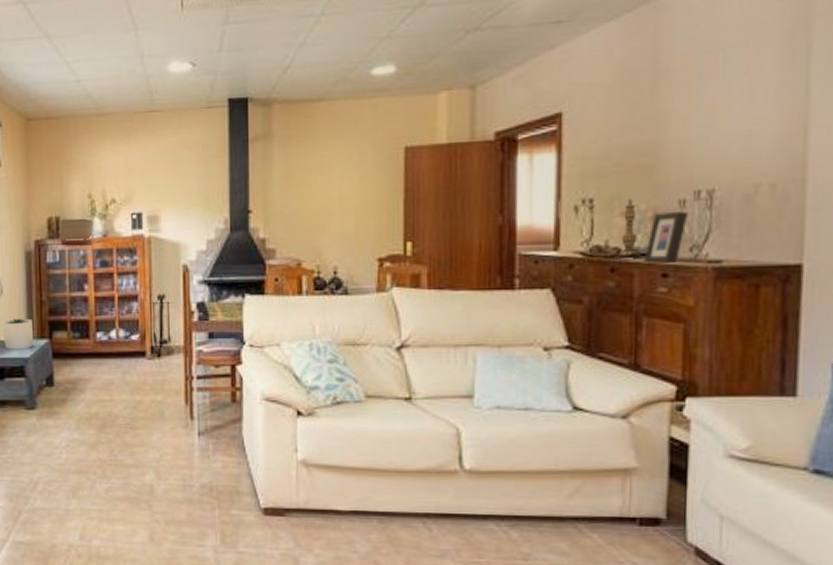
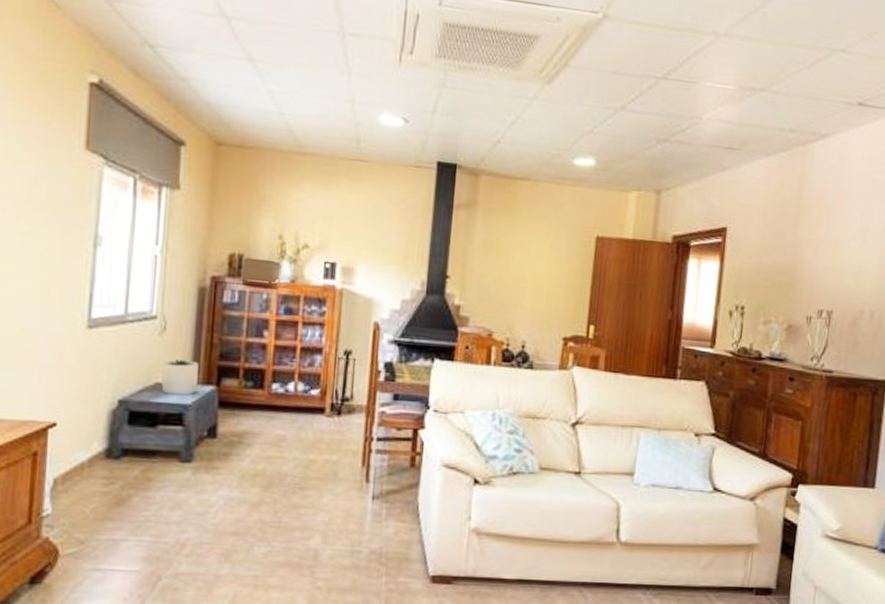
candlestick: present [613,198,645,260] -> none [755,310,779,363]
picture frame: present [643,211,688,263] -> none [777,325,812,369]

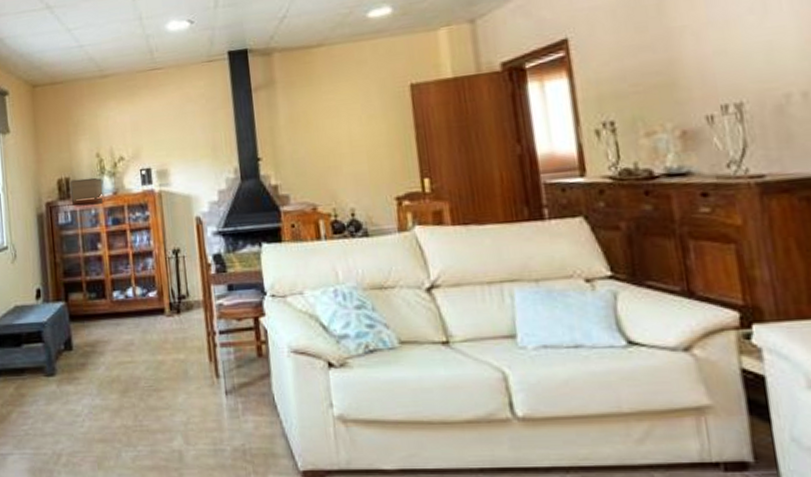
planter: present [160,359,199,395] -> none [17,281,50,315]

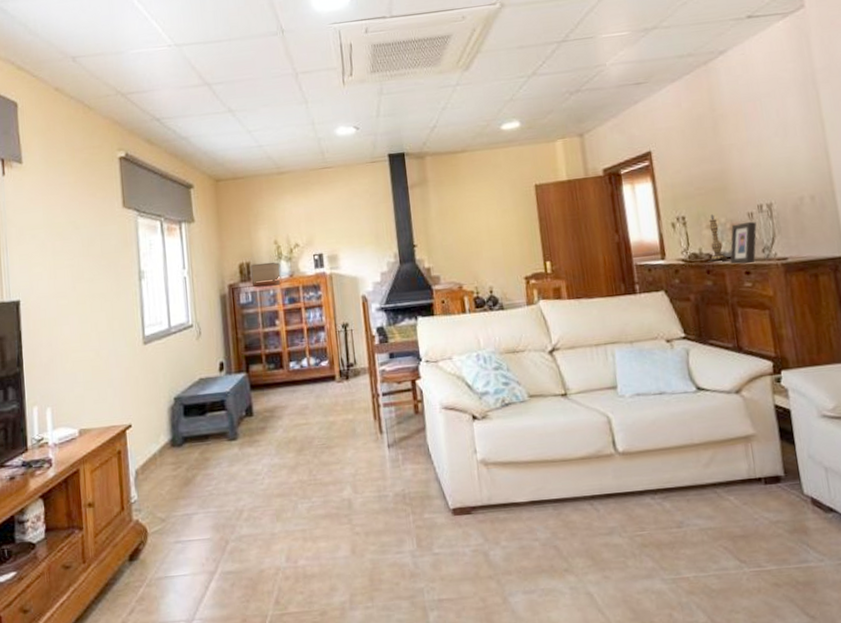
candlestick: none [645,118,680,182] -> present [707,214,731,263]
picture frame: none [678,127,719,183] -> present [730,221,757,264]

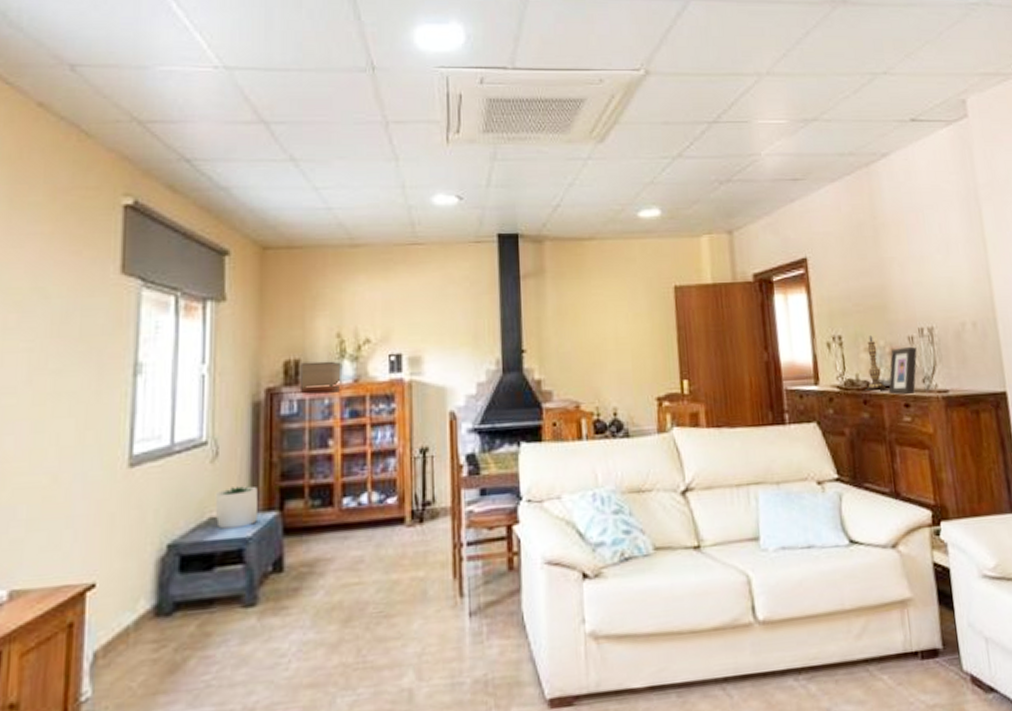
planter: none [202,355,232,386] -> present [215,486,259,529]

